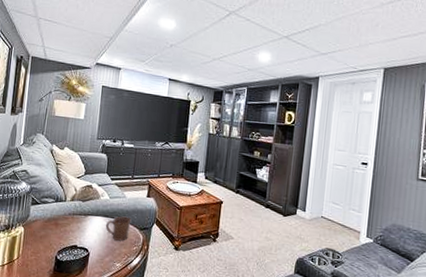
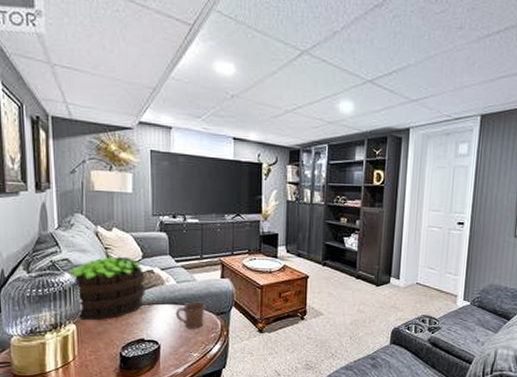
potted plant: none [24,171,85,226] -> present [67,256,145,321]

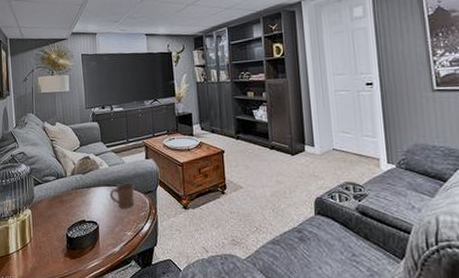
potted plant: present [67,256,145,321] -> none [23,146,84,206]

